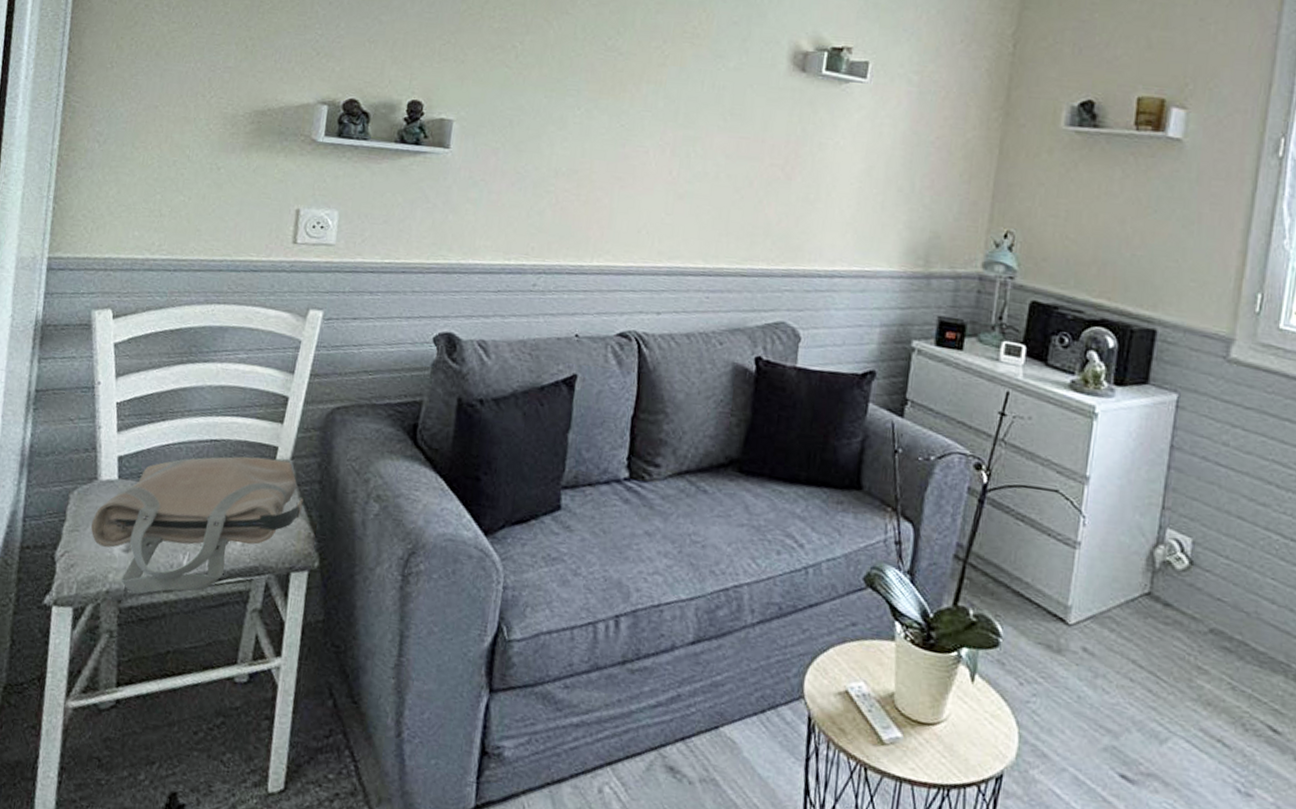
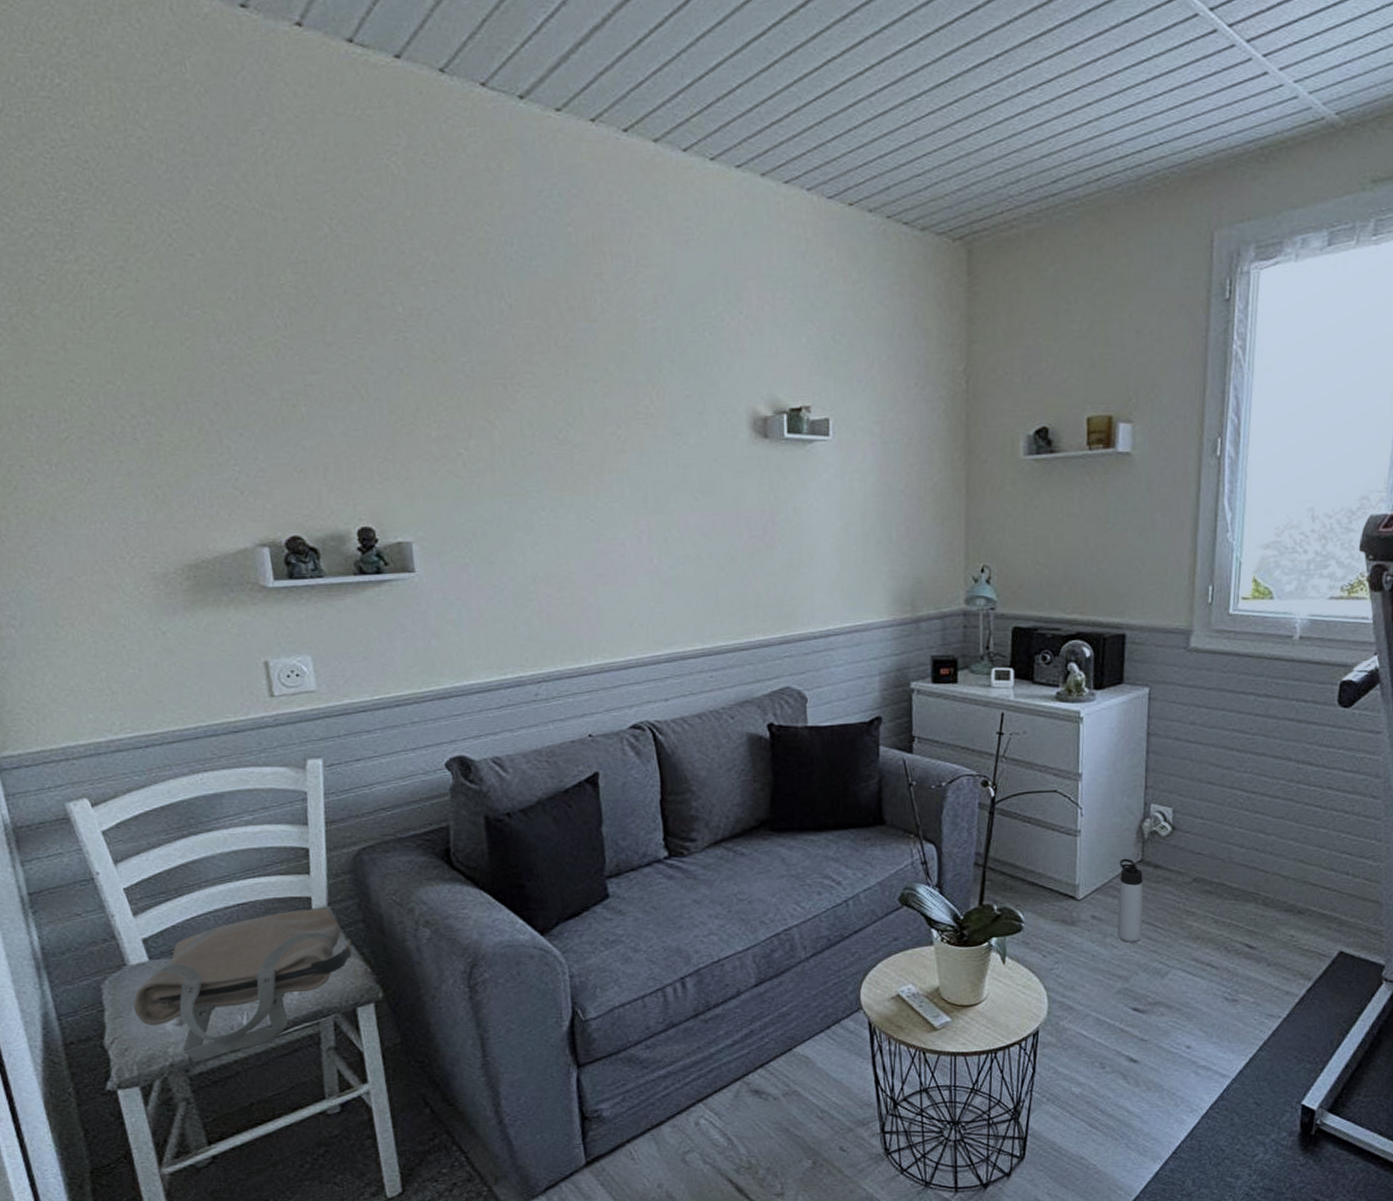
thermos bottle: none [1111,586,1150,692] -> present [1118,858,1143,942]

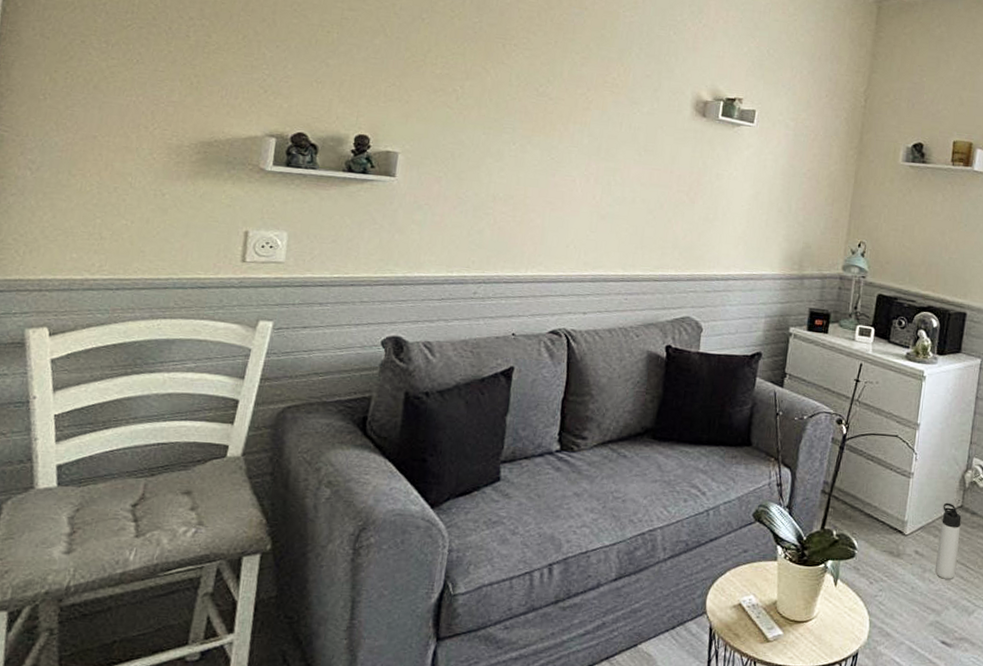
tote bag: present [133,908,352,1062] -> none [27,456,255,593]

